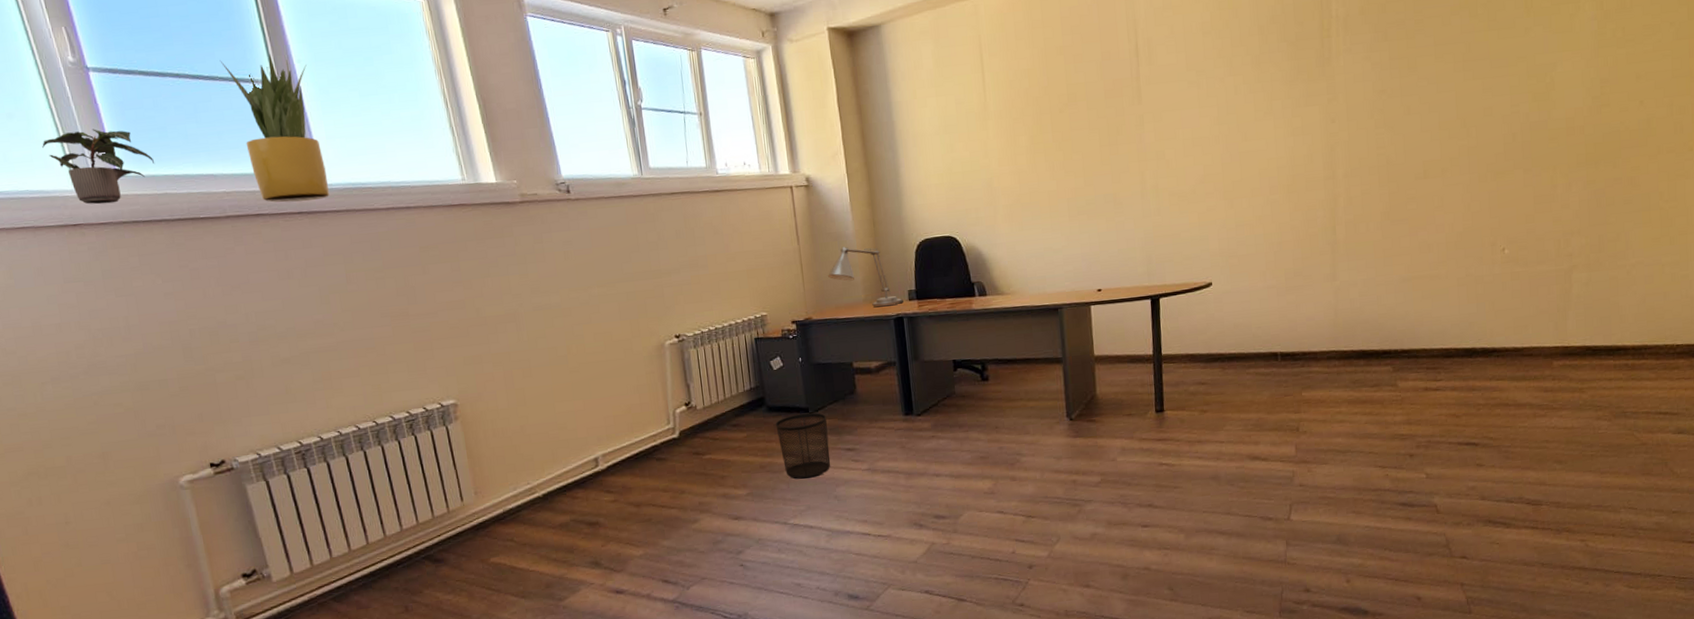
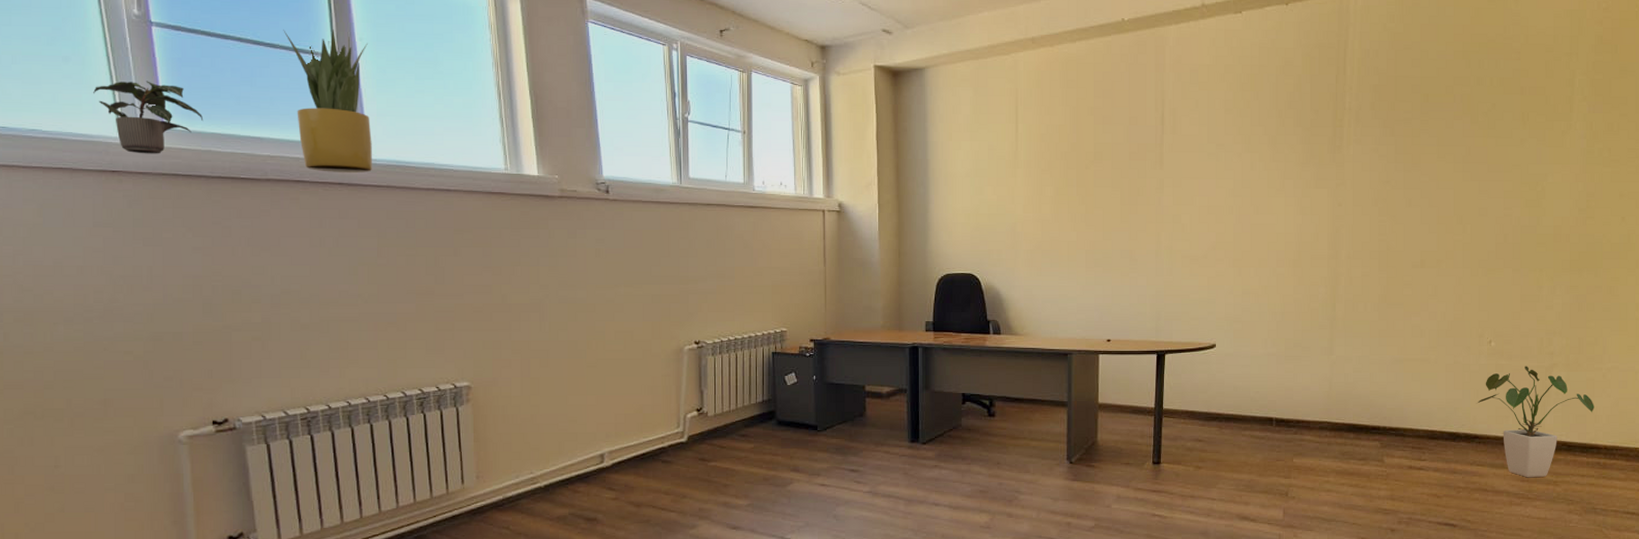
waste bin: present [775,412,830,479] -> none [783,430,834,495]
desk lamp: present [828,246,905,308] -> none [850,273,921,335]
house plant: none [1493,270,1619,388] -> present [1477,366,1594,478]

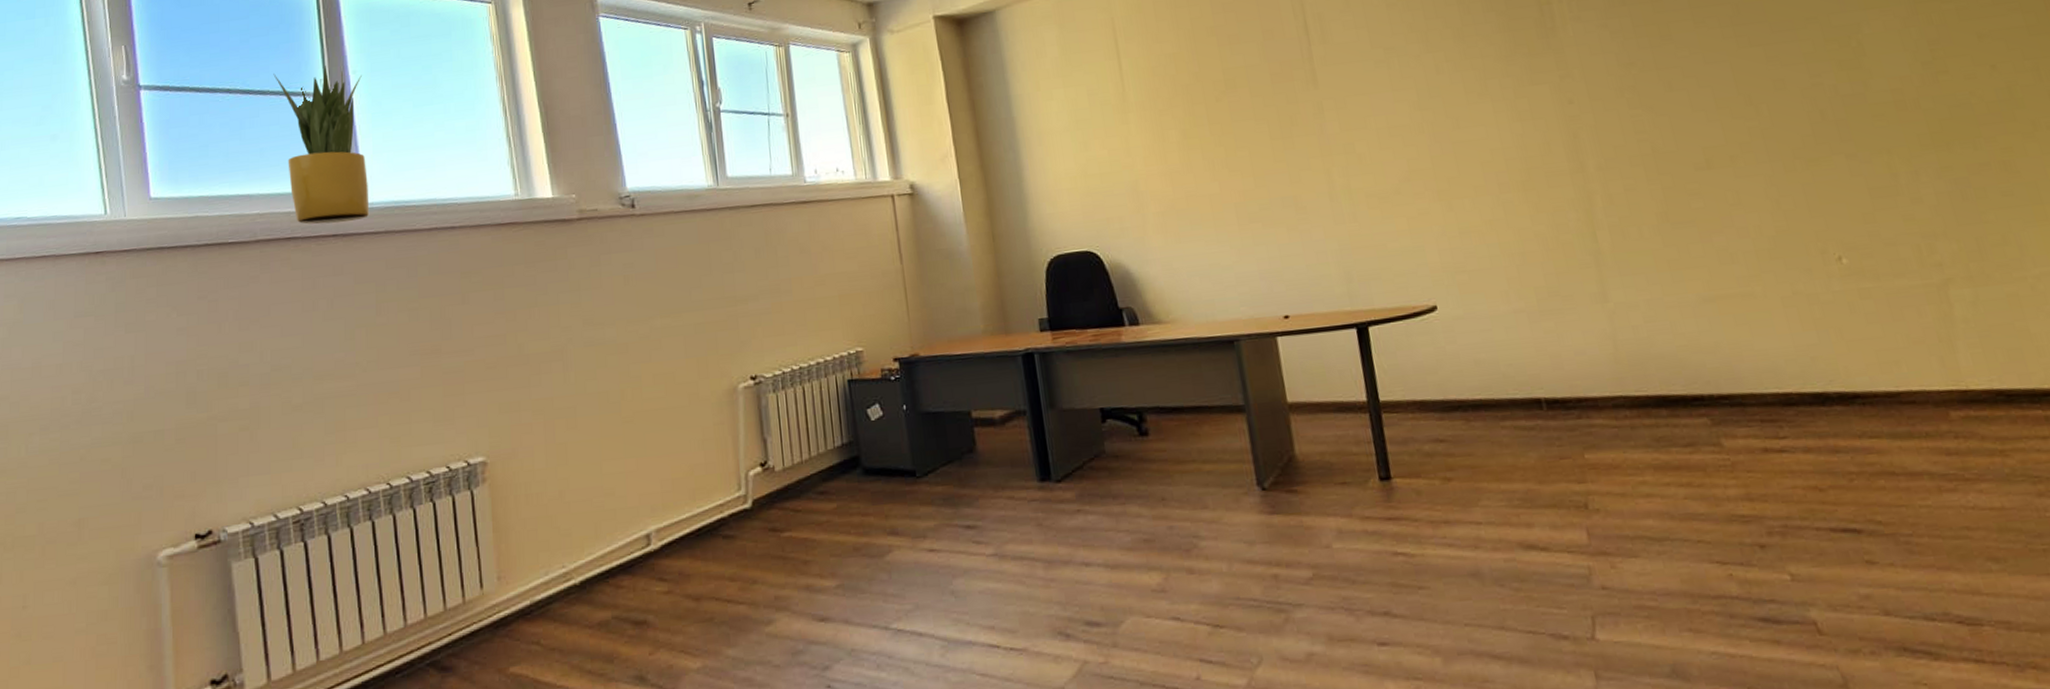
potted plant: present [93,81,204,154] -> none [80,149,191,230]
house plant: present [1477,366,1594,478] -> none [1843,286,2032,449]

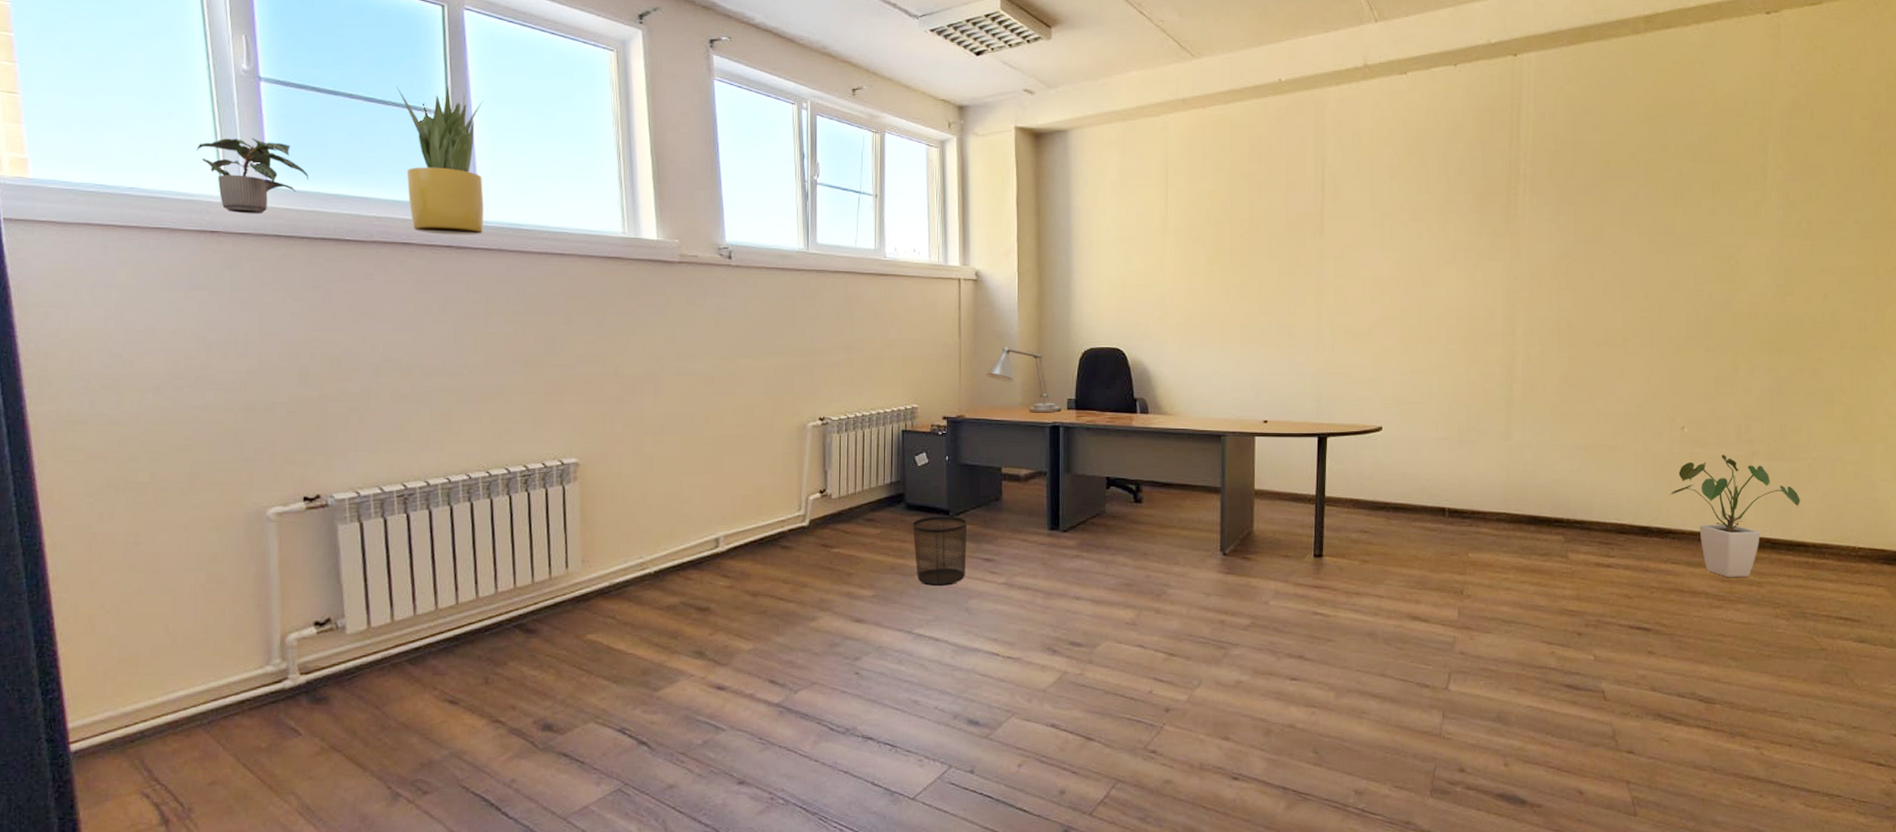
potted plant: none [80,149,191,230] -> present [196,138,309,214]
waste bin: none [873,477,945,567] -> present [912,515,967,586]
desk lamp: none [938,265,1035,341] -> present [986,346,1063,413]
house plant: none [1843,286,2032,449] -> present [1670,454,1800,578]

